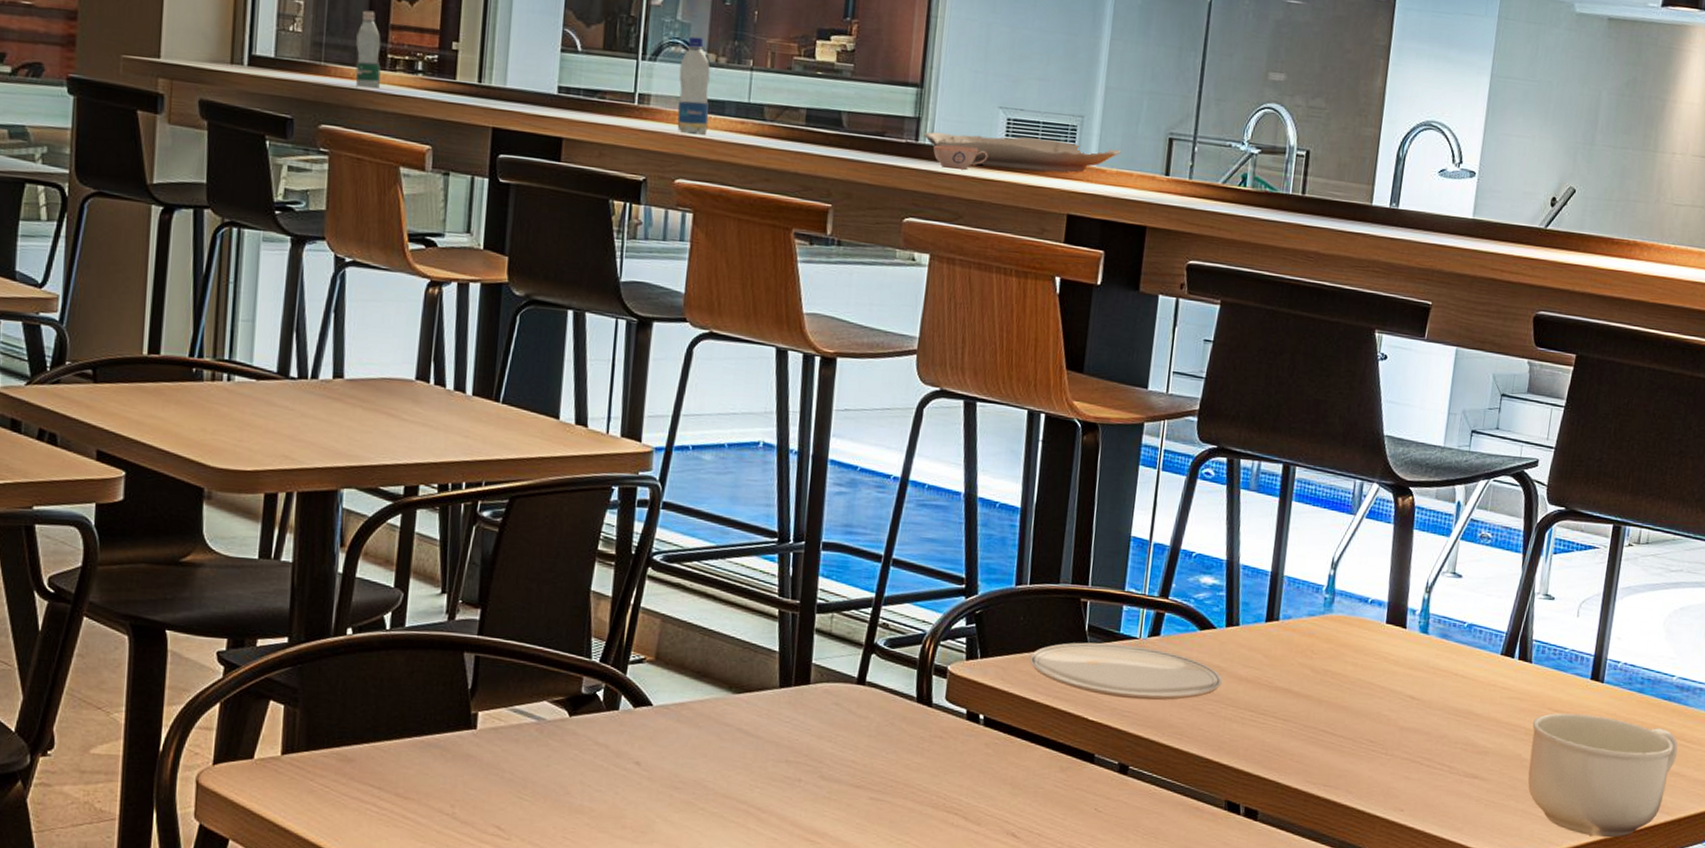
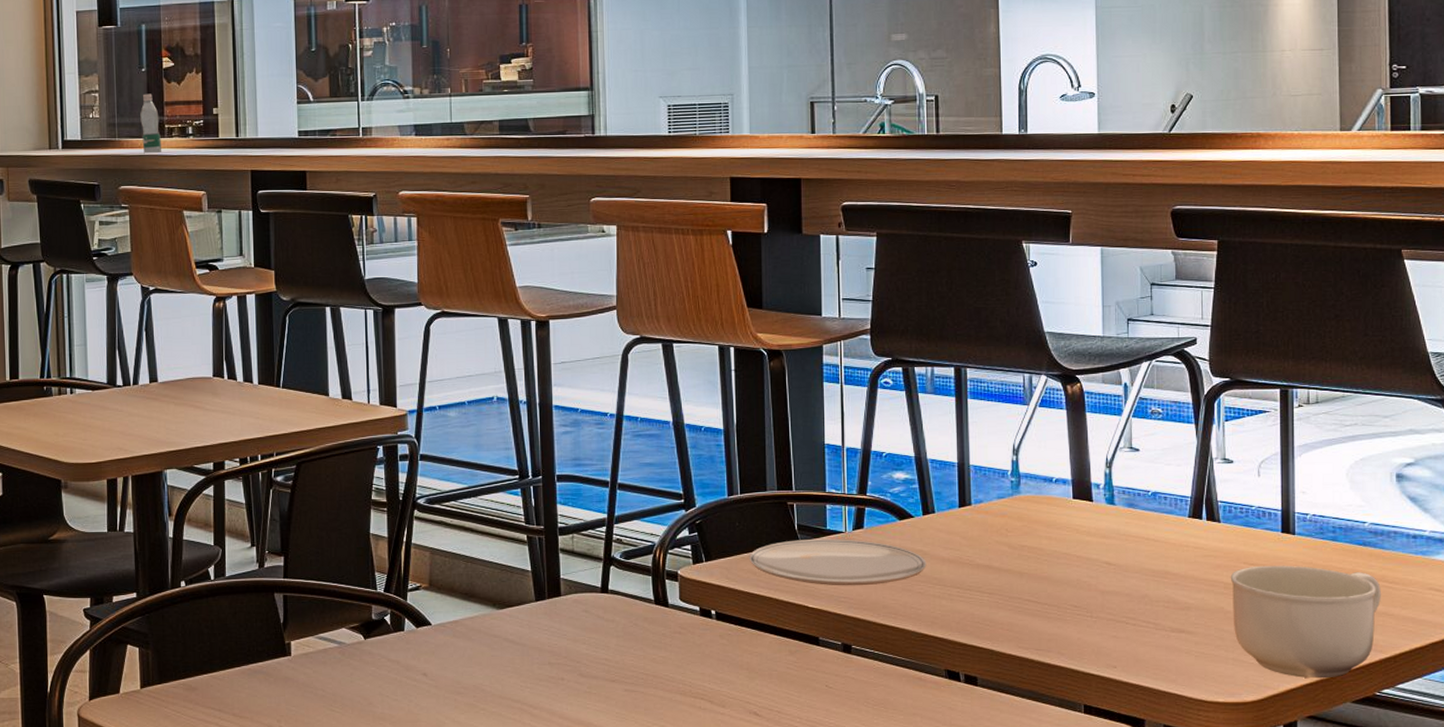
bottle: present [677,36,710,138] -> none [392,76,421,156]
food tray: present [924,131,1122,173] -> none [599,117,770,147]
teacup: present [932,144,988,171] -> none [607,133,655,154]

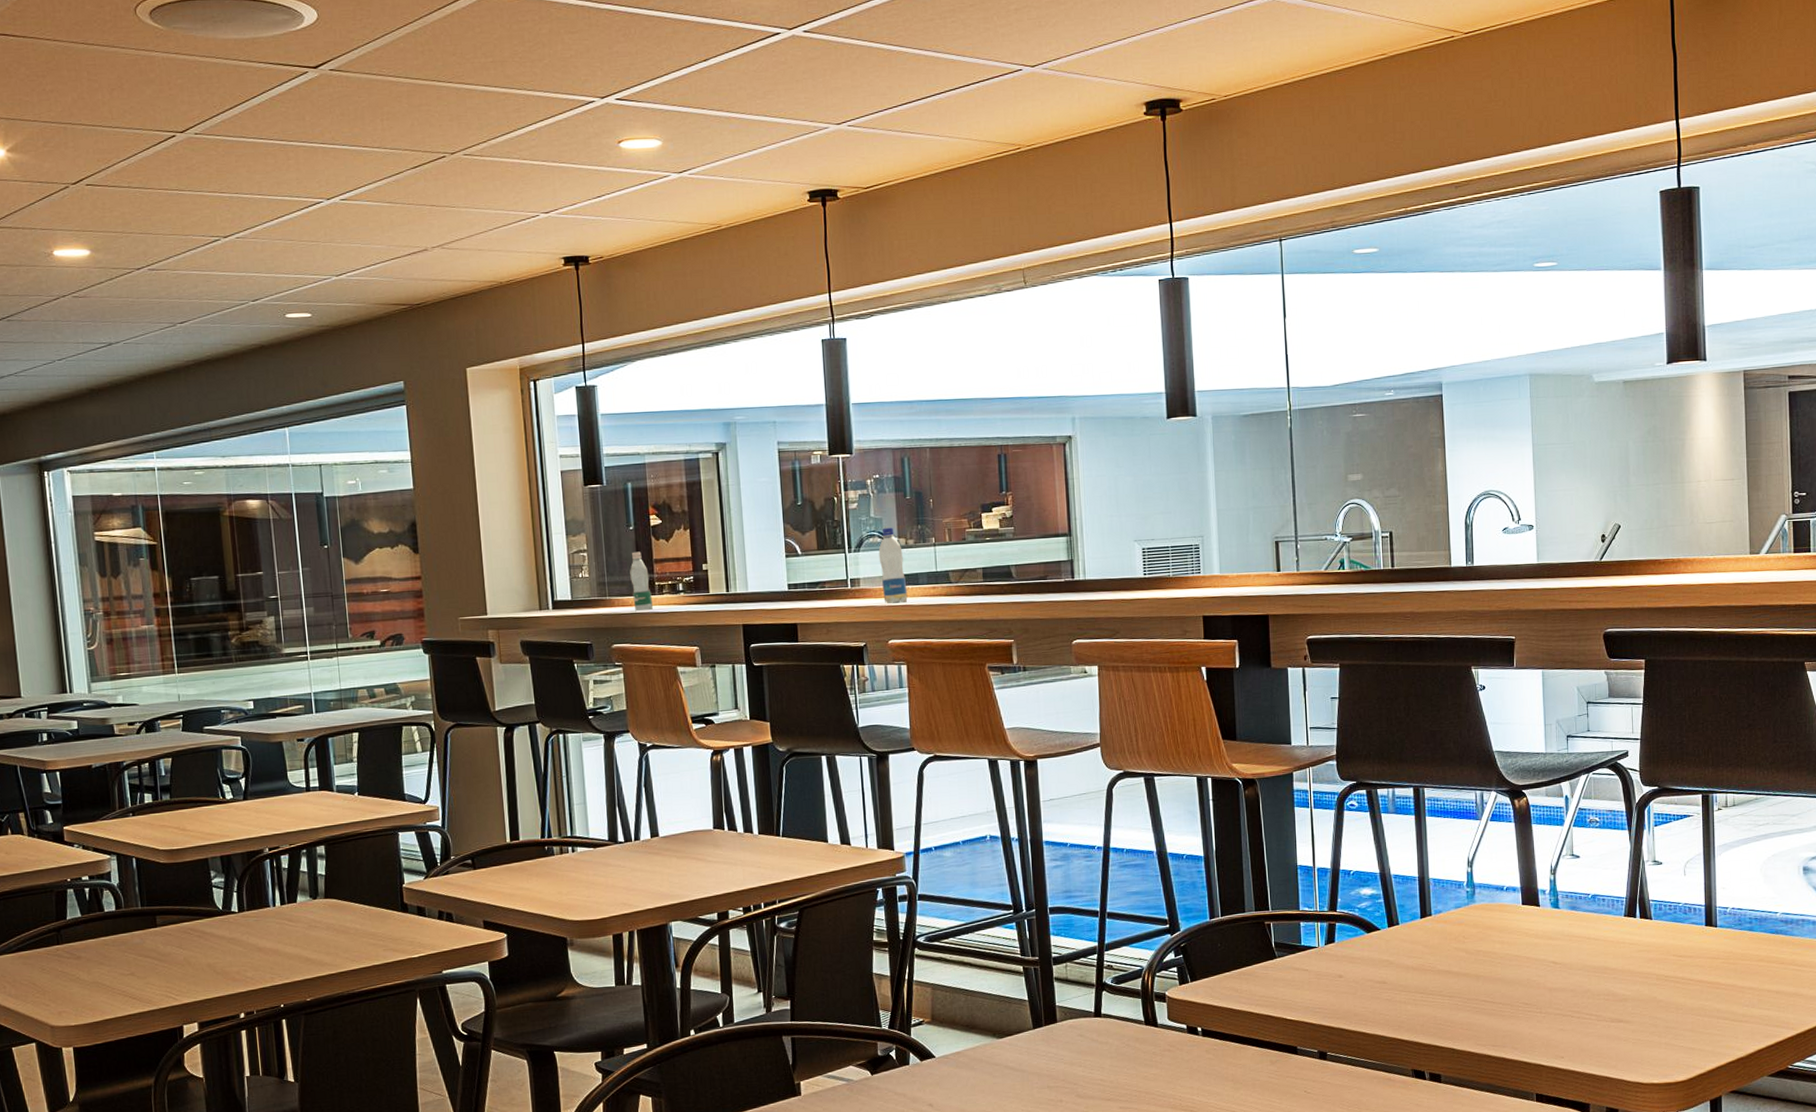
bottle: none [392,76,421,156] -> present [878,527,908,606]
plate: present [749,538,927,586] -> none [1231,953,1393,998]
teacup: present [1230,565,1381,679] -> none [1661,955,1792,1057]

